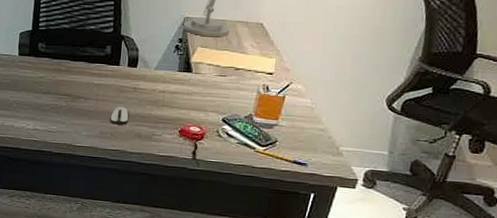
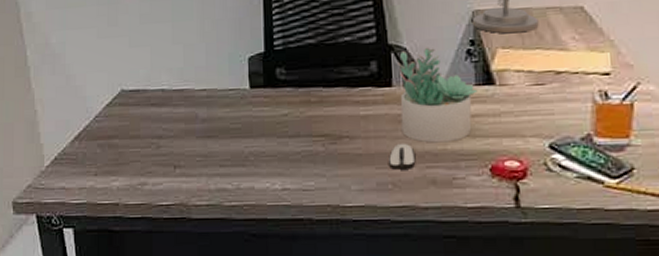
succulent plant: none [122,40,179,110] -> present [398,47,478,143]

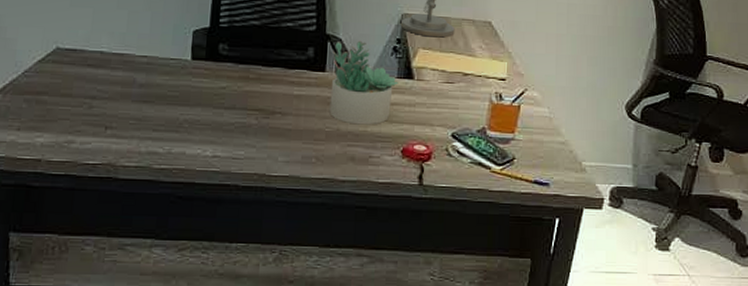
computer mouse: present [389,143,416,170] -> none [315,122,339,146]

